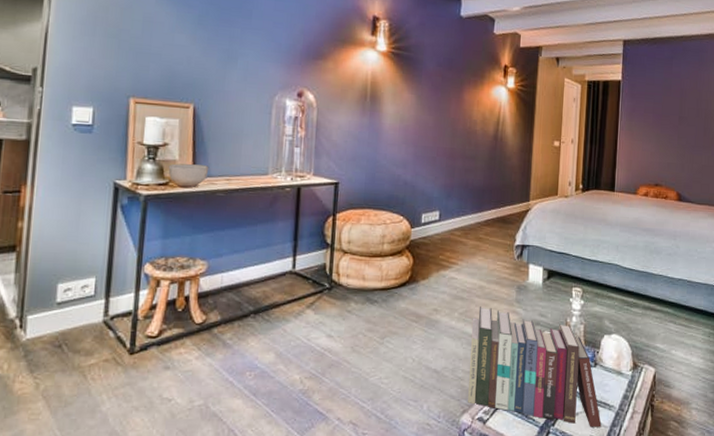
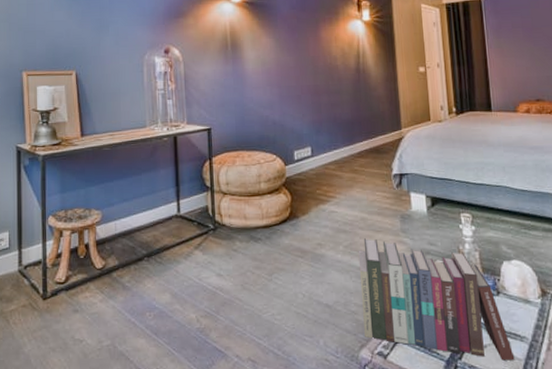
bowl: present [168,163,209,187] -> none [60,124,94,145]

